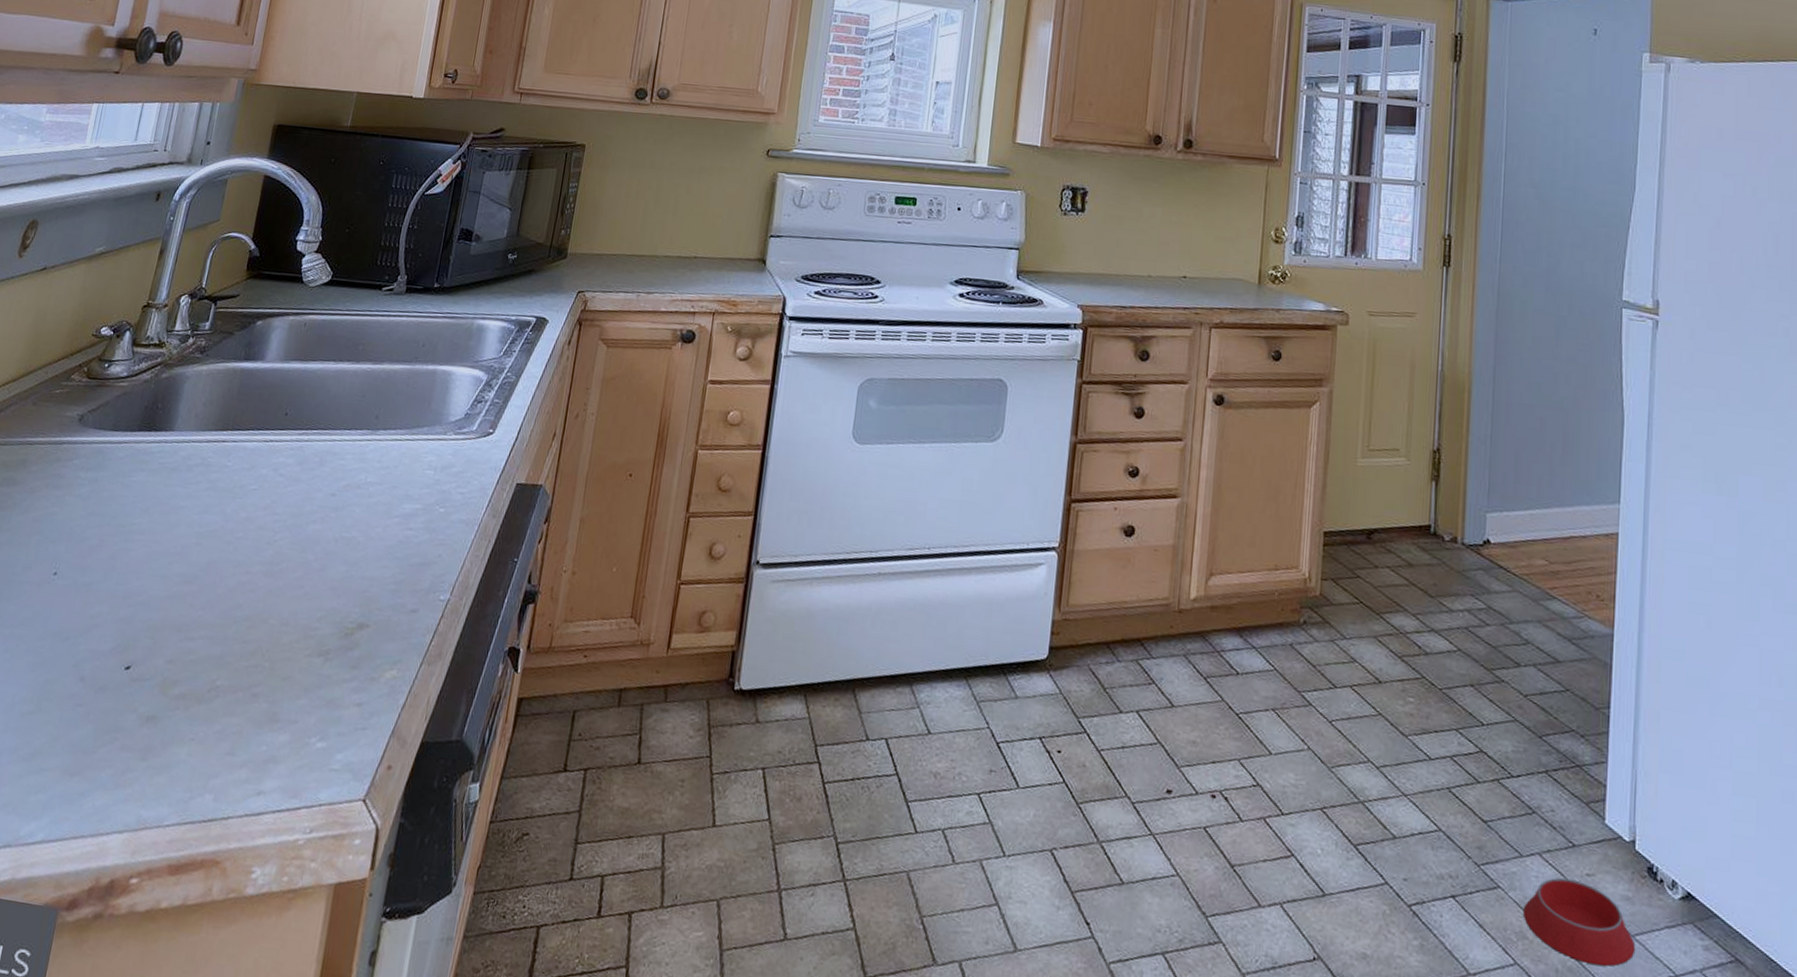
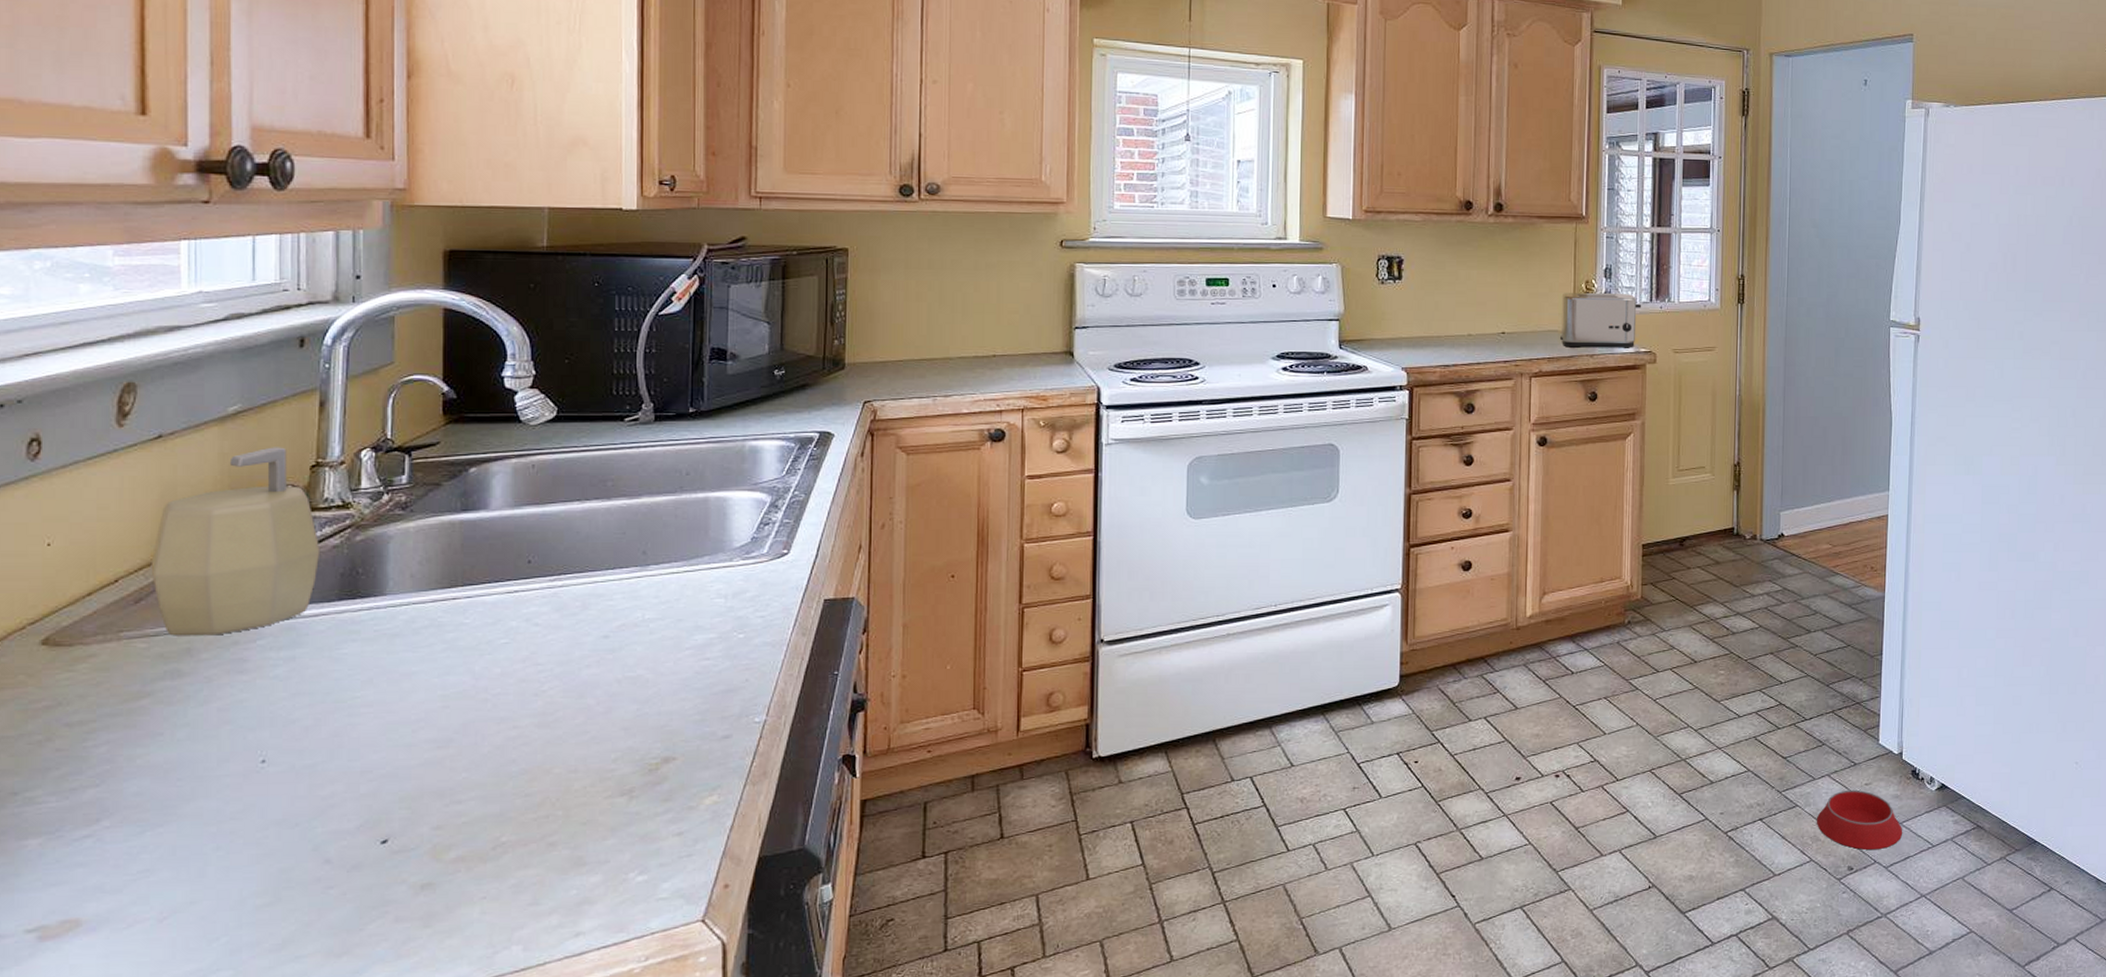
soap dispenser: none [11,286,136,451] -> present [150,447,321,636]
toaster: none [1245,239,1335,307] -> present [1560,292,1642,350]

